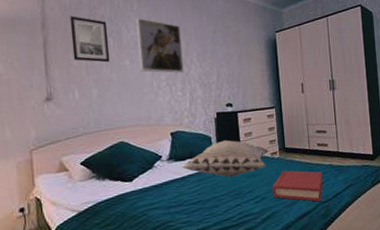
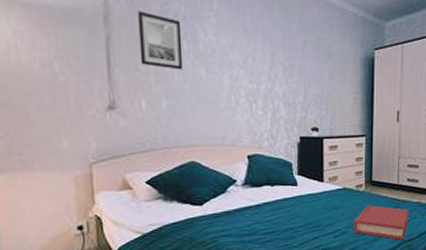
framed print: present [136,18,184,73] -> none [215,20,267,88]
decorative pillow: present [183,140,268,178] -> none [259,167,353,208]

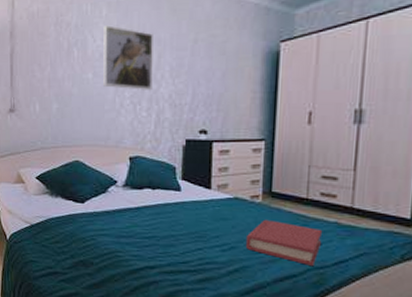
wall art: present [137,11,183,70] -> none [36,24,73,75]
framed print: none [215,20,267,88] -> present [103,25,153,90]

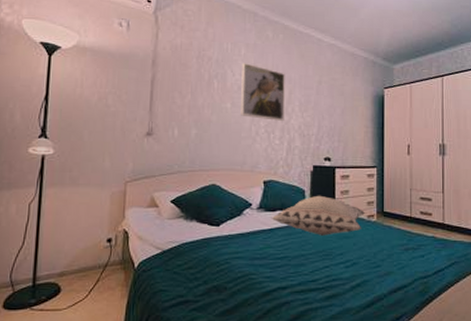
decorative pillow: none [139,172,247,217] -> present [272,195,365,236]
hardback book: present [246,219,321,267] -> none [366,236,423,277]

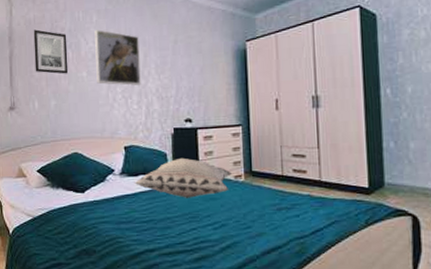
wall art: none [177,56,214,104] -> present [33,29,69,74]

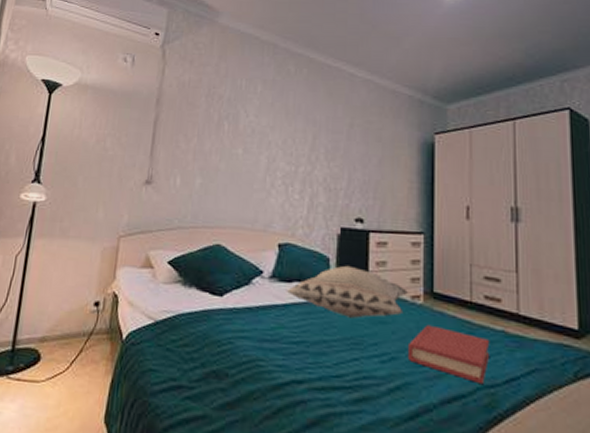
wall art: present [33,29,69,74] -> none [182,94,225,149]
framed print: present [94,30,141,86] -> none [254,102,309,171]
hardback book: none [235,196,298,237] -> present [409,324,489,385]

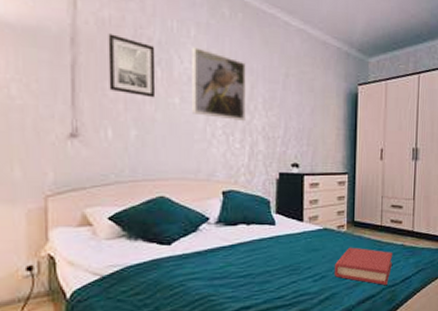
wall art: none [182,94,225,149] -> present [108,33,156,98]
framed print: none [254,102,309,171] -> present [192,47,246,121]
decorative pillow: present [287,265,408,319] -> none [233,205,335,250]

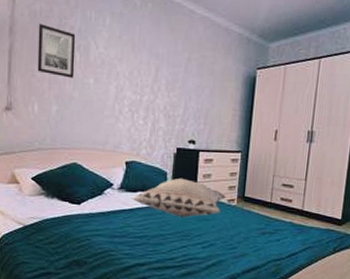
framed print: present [192,47,246,121] -> none [104,34,152,100]
decorative pillow: none [233,205,335,250] -> present [133,178,226,218]
hardback book: present [335,247,392,286] -> none [223,220,280,259]

